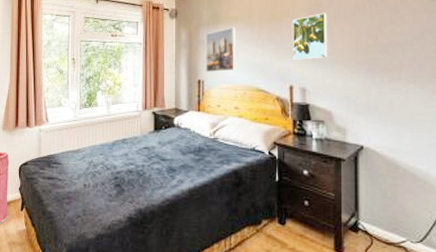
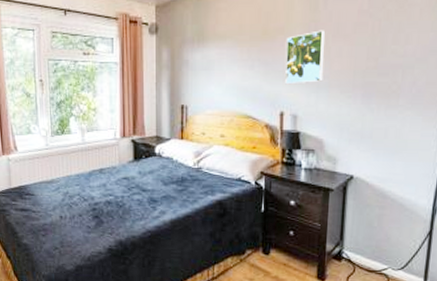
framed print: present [206,26,236,72] -> none [190,45,224,96]

